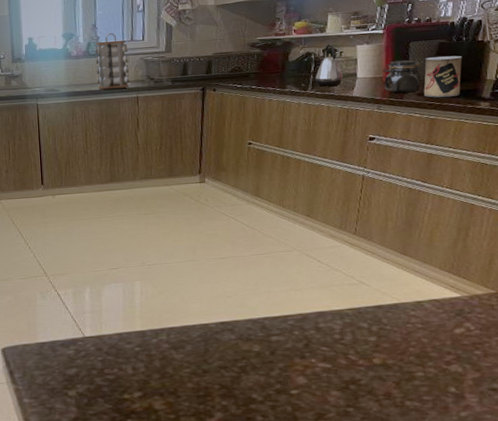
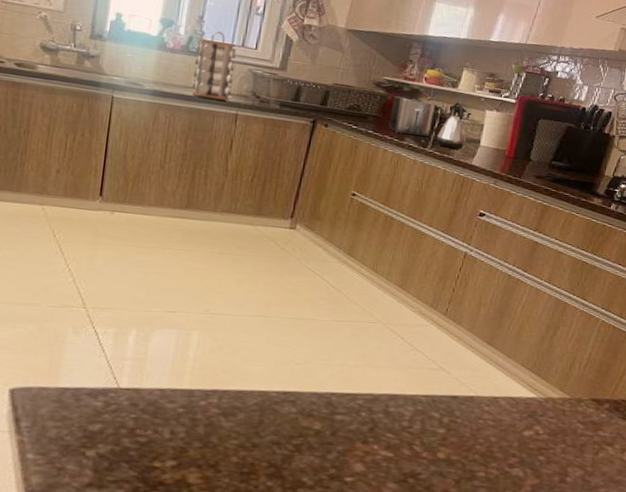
toaster: none [269,49,309,83] -> present [389,95,436,138]
jar: present [382,60,421,94] -> none [504,136,545,174]
tin can: present [424,55,463,98] -> none [542,139,587,187]

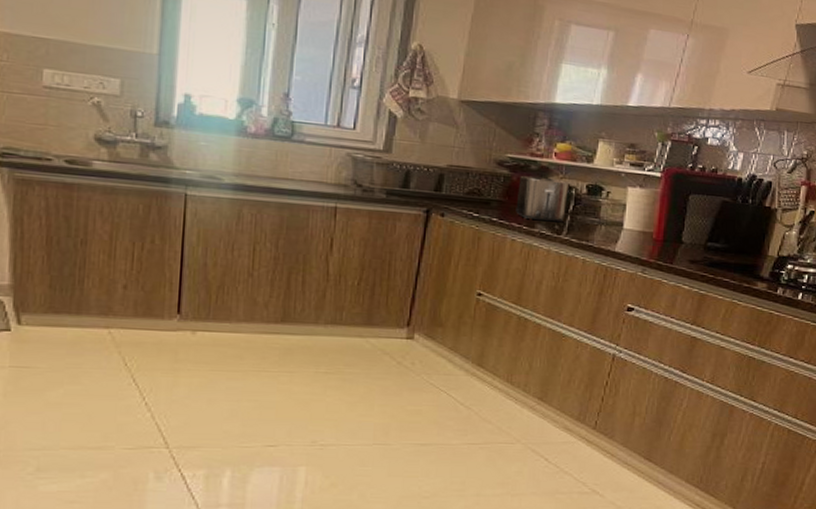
spice rack: present [192,30,237,101] -> none [281,109,332,193]
kettle: present [436,102,467,150] -> none [572,179,607,235]

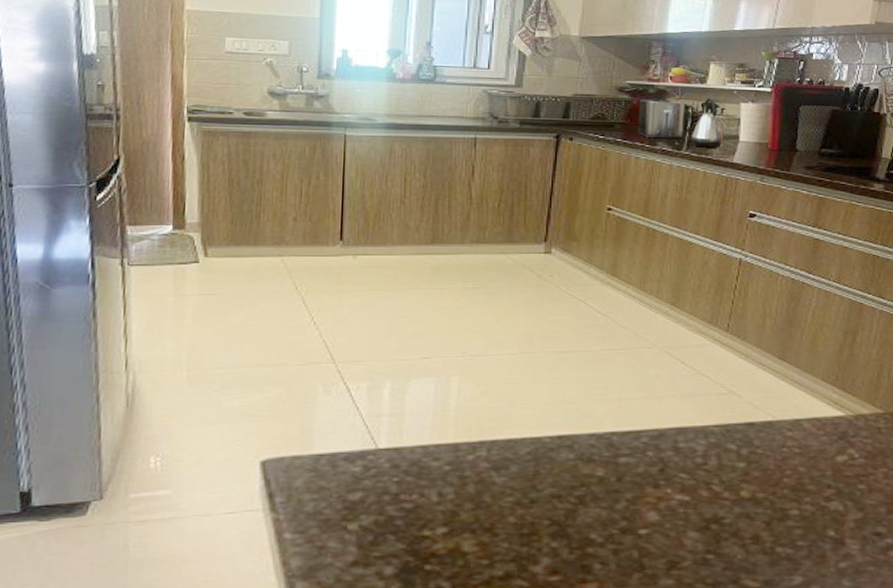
kettle: none [572,179,607,235] -> present [691,98,724,148]

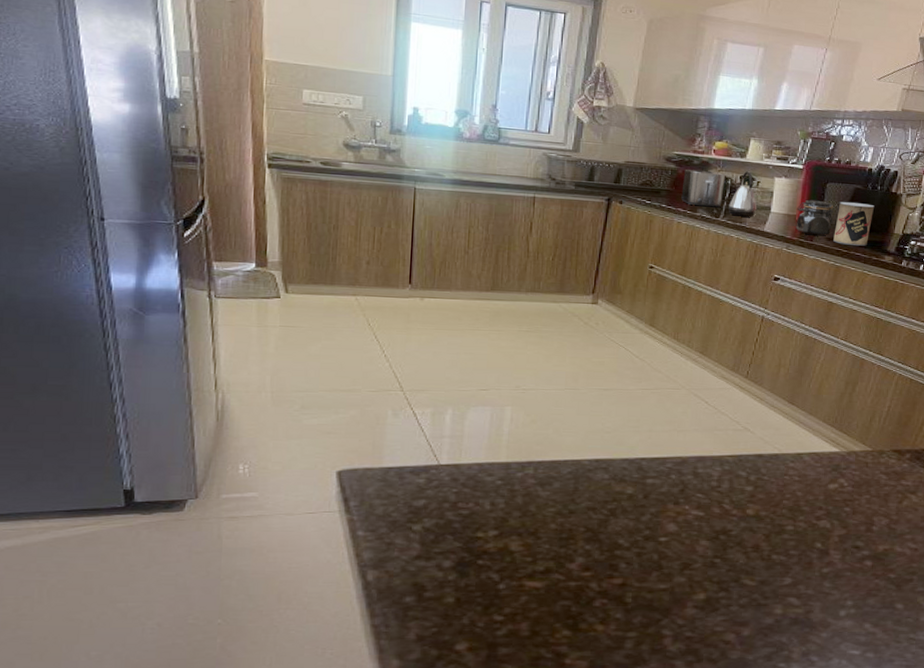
jar: none [768,126,811,165] -> present [795,200,834,236]
tin can: none [813,126,857,175] -> present [833,202,875,247]

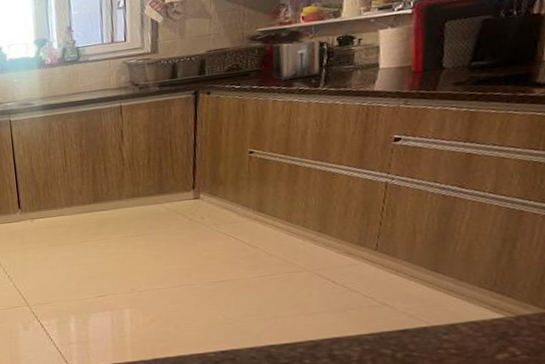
kettle: present [728,171,757,217] -> none [327,30,363,82]
jar: present [795,200,834,236] -> none [410,43,460,85]
tin can: present [833,202,875,247] -> none [462,33,512,87]

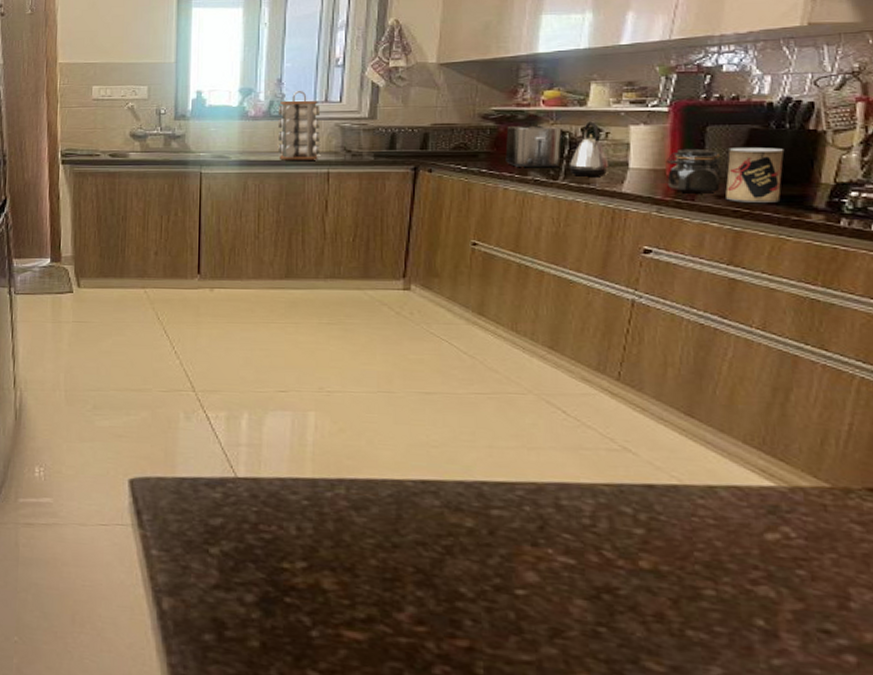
spice rack: none [71,34,111,101] -> present [279,90,321,162]
kettle: none [327,30,363,82] -> present [569,121,610,176]
jar: none [410,43,460,85] -> present [665,150,723,194]
tin can: none [462,33,512,87] -> present [725,147,785,204]

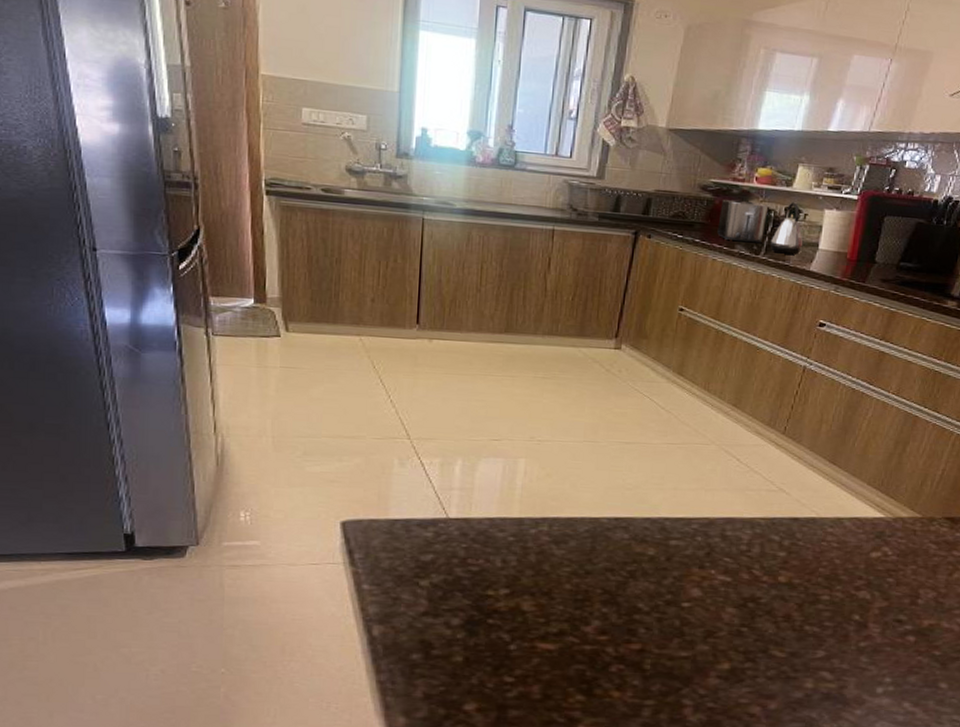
spice rack: present [279,90,321,162] -> none [505,140,550,216]
jar: present [665,150,723,194] -> none [846,236,891,277]
tin can: present [725,147,785,204] -> none [889,238,939,290]

